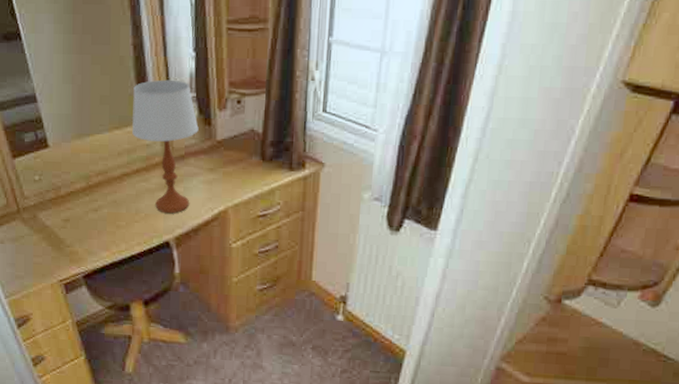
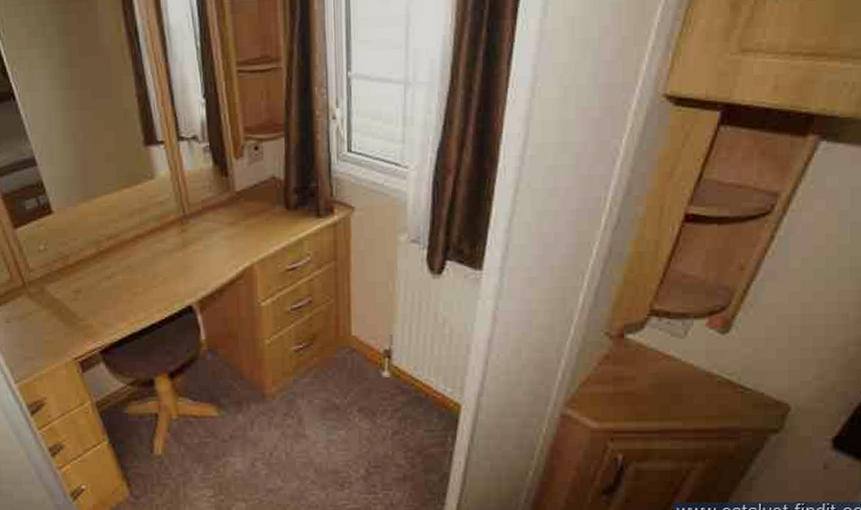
table lamp: present [132,79,199,214] -> none [141,130,215,275]

